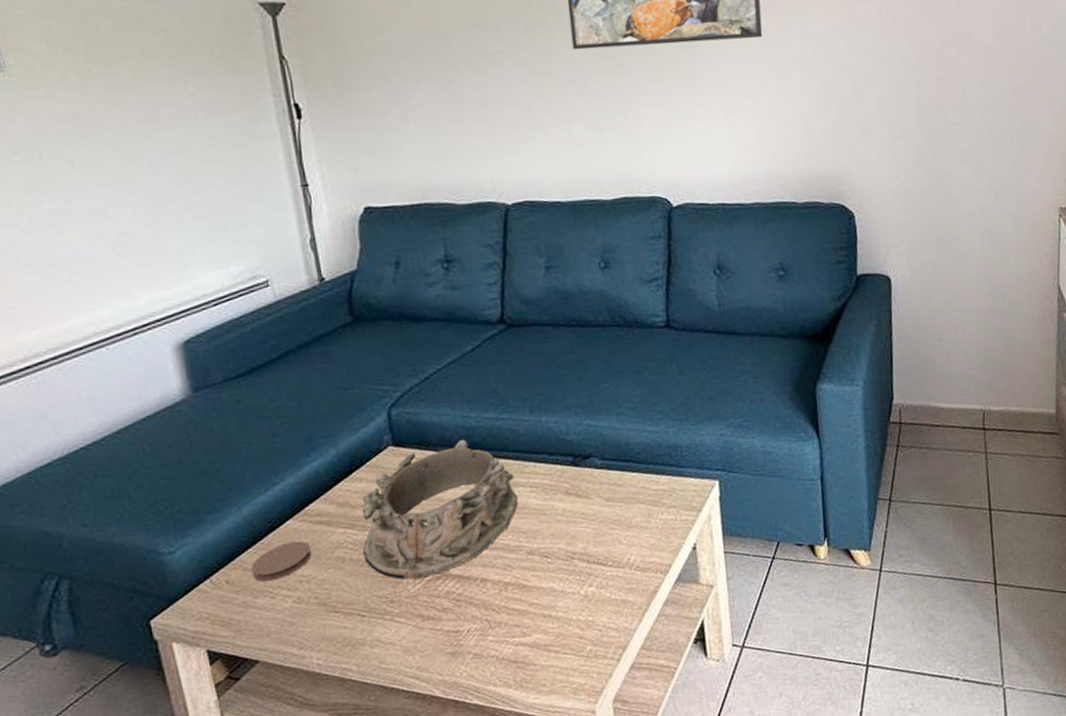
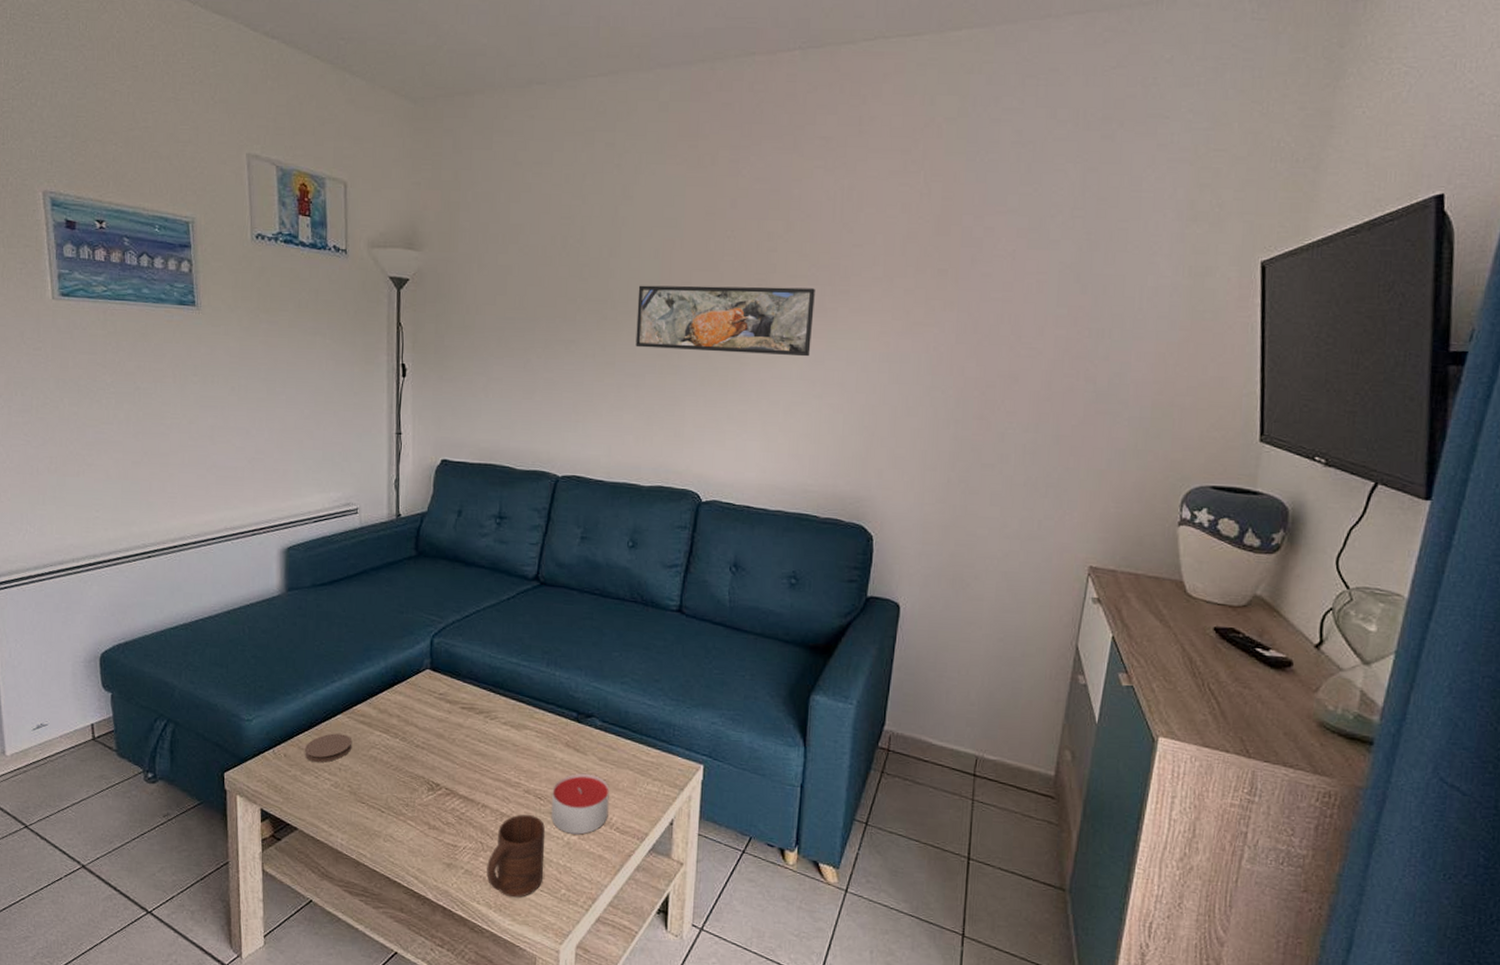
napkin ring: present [362,439,518,580] -> none [392,676,525,791]
cup: none [498,576,564,669] -> present [486,814,545,897]
candle: none [559,517,625,586] -> present [551,773,609,835]

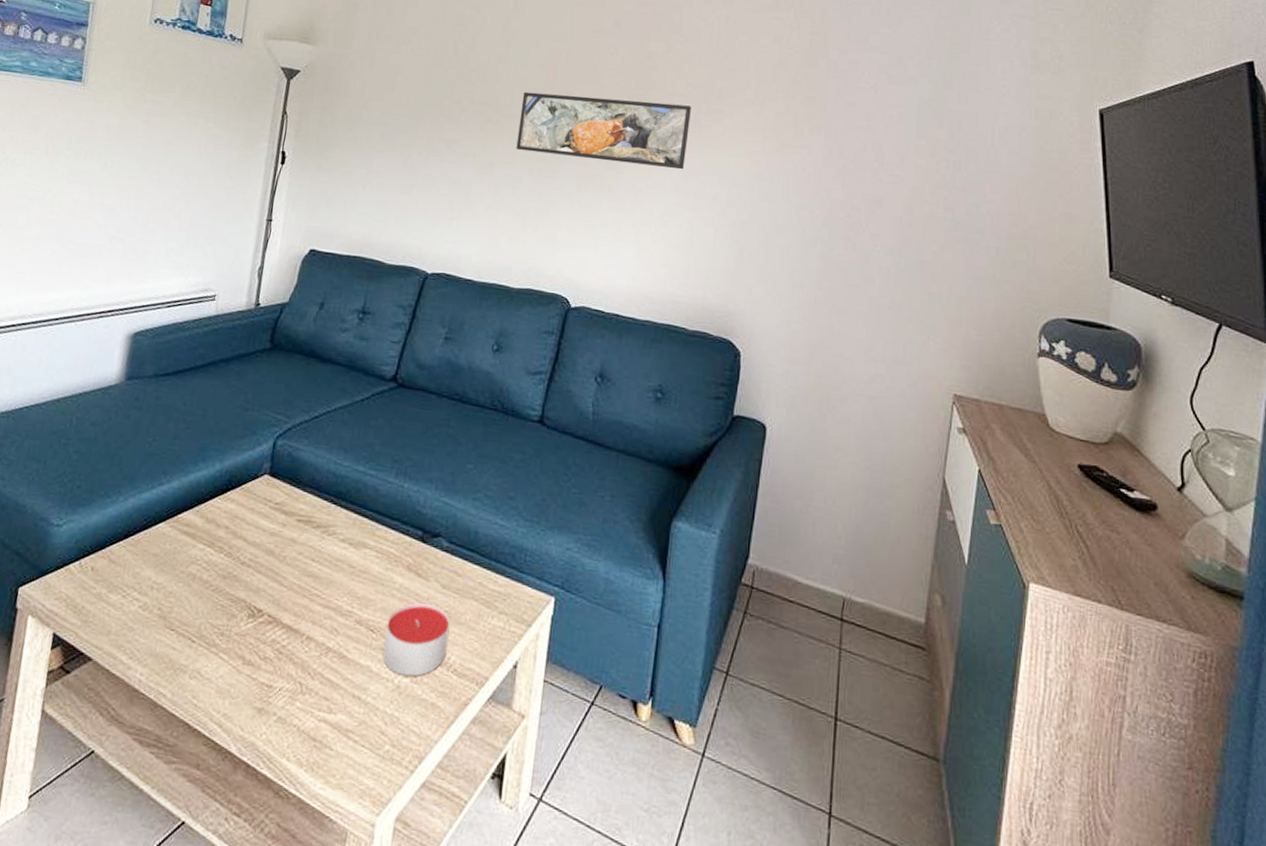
coaster: present [304,733,352,763] -> none [115,544,171,580]
cup: present [486,814,545,897] -> none [301,650,375,753]

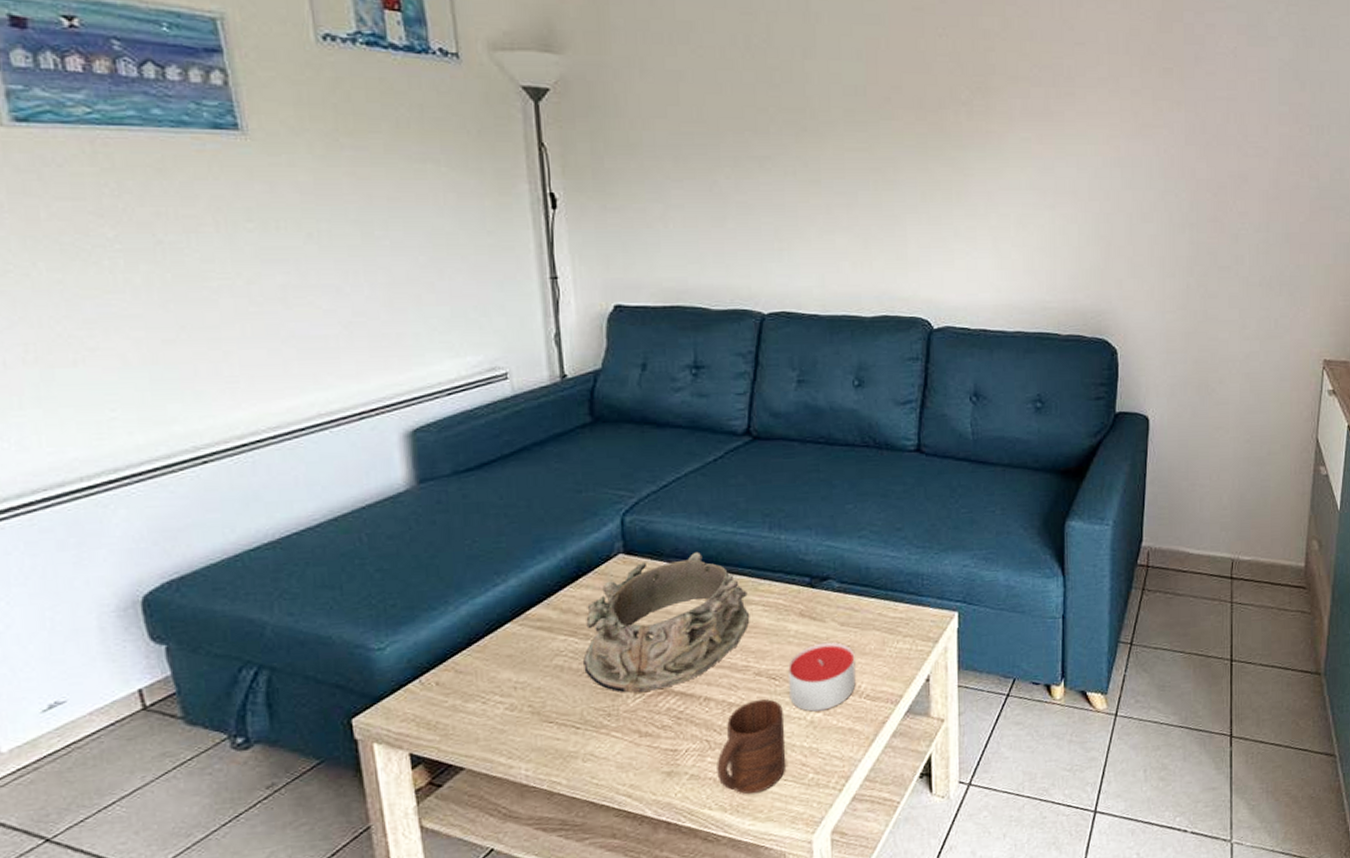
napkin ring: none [211,485,365,618] -> present [583,551,750,693]
cup: none [301,650,375,753] -> present [717,699,785,794]
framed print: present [516,91,691,170] -> none [841,90,1040,165]

